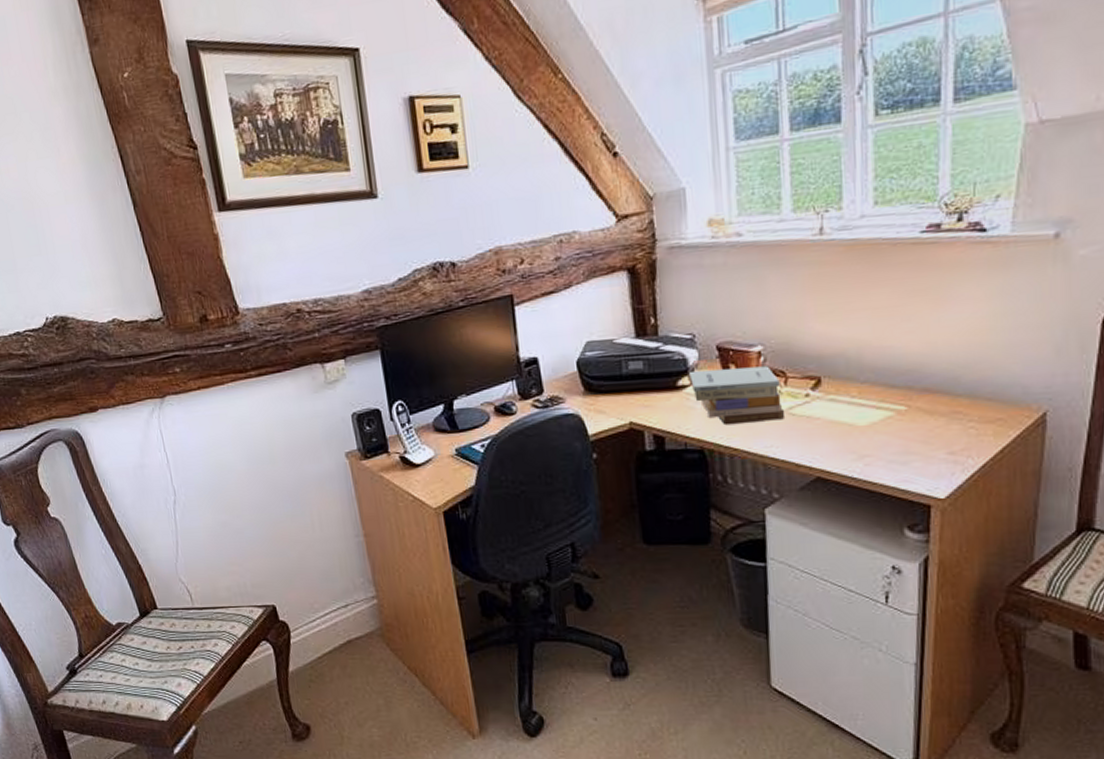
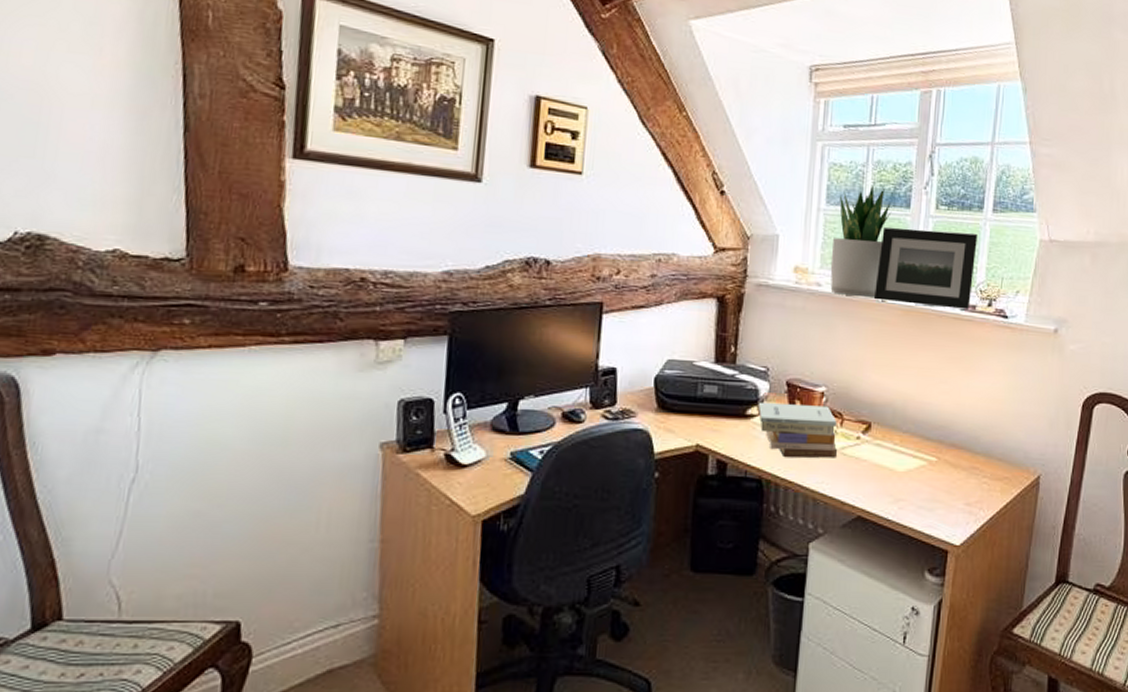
planter: none [749,104,818,242] -> present [830,184,892,297]
picture frame: none [807,134,936,240] -> present [874,226,978,310]

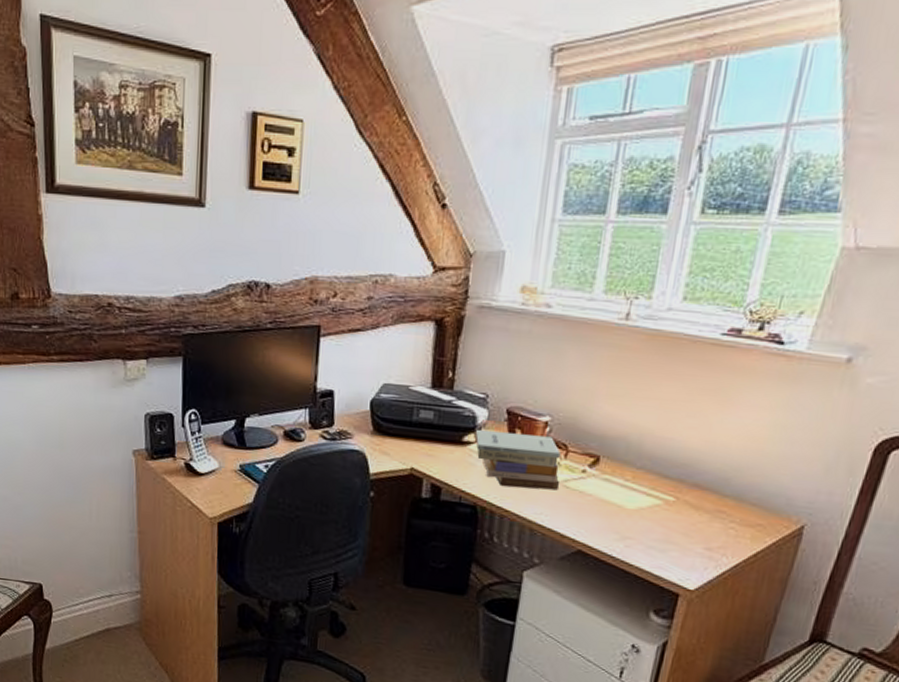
planter: present [830,184,892,297] -> none [561,187,643,319]
picture frame: present [874,226,978,310] -> none [613,237,754,334]

